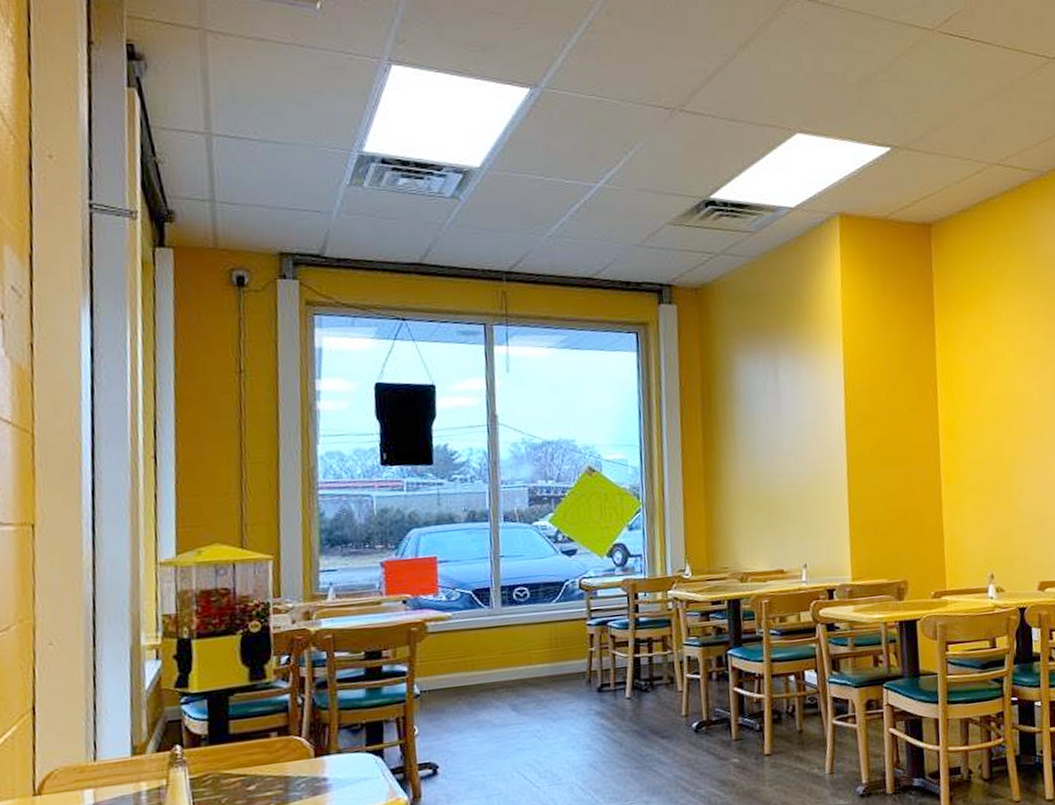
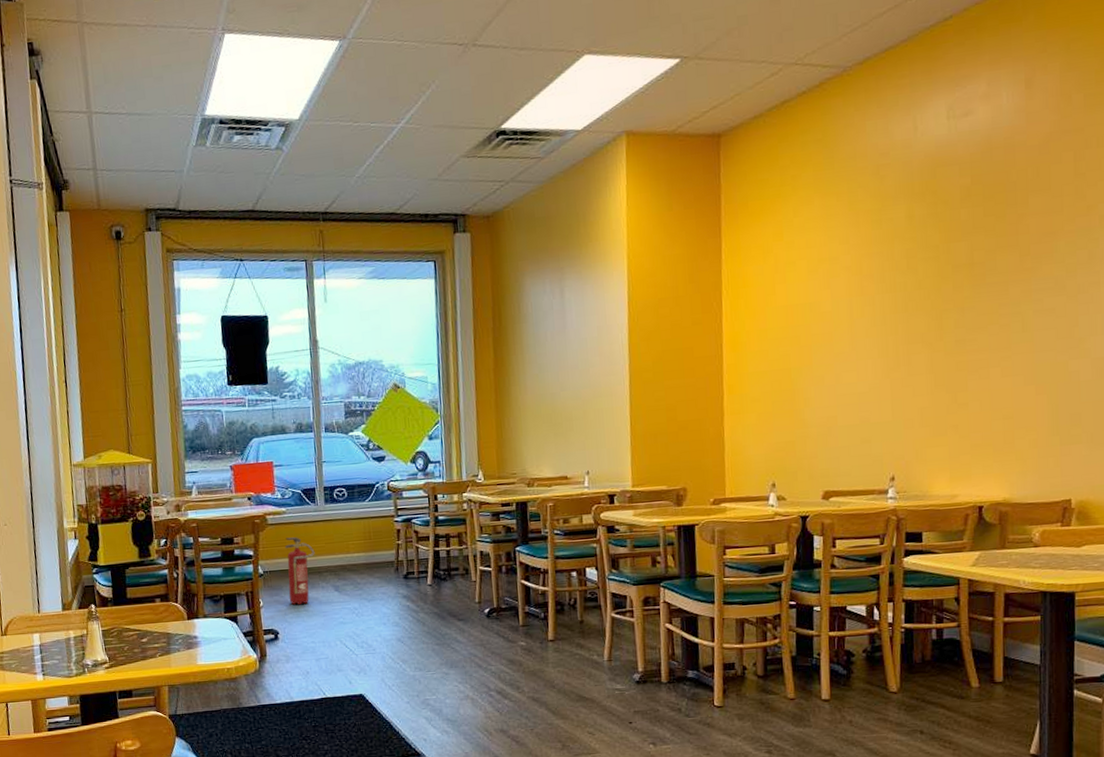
fire extinguisher: none [448,647,488,731] -> present [284,537,315,605]

